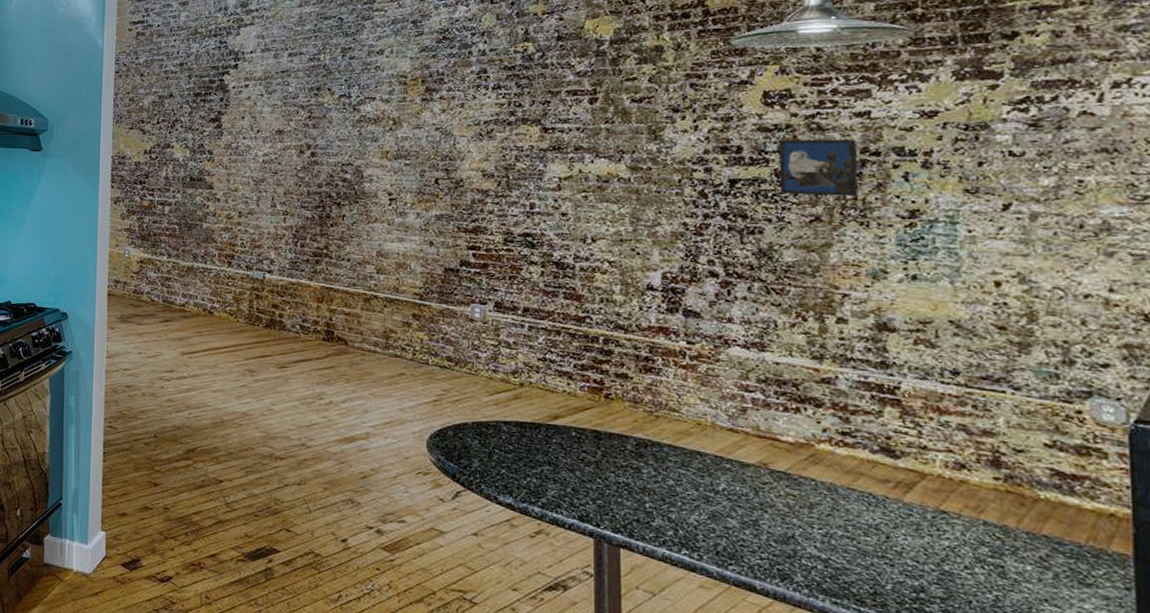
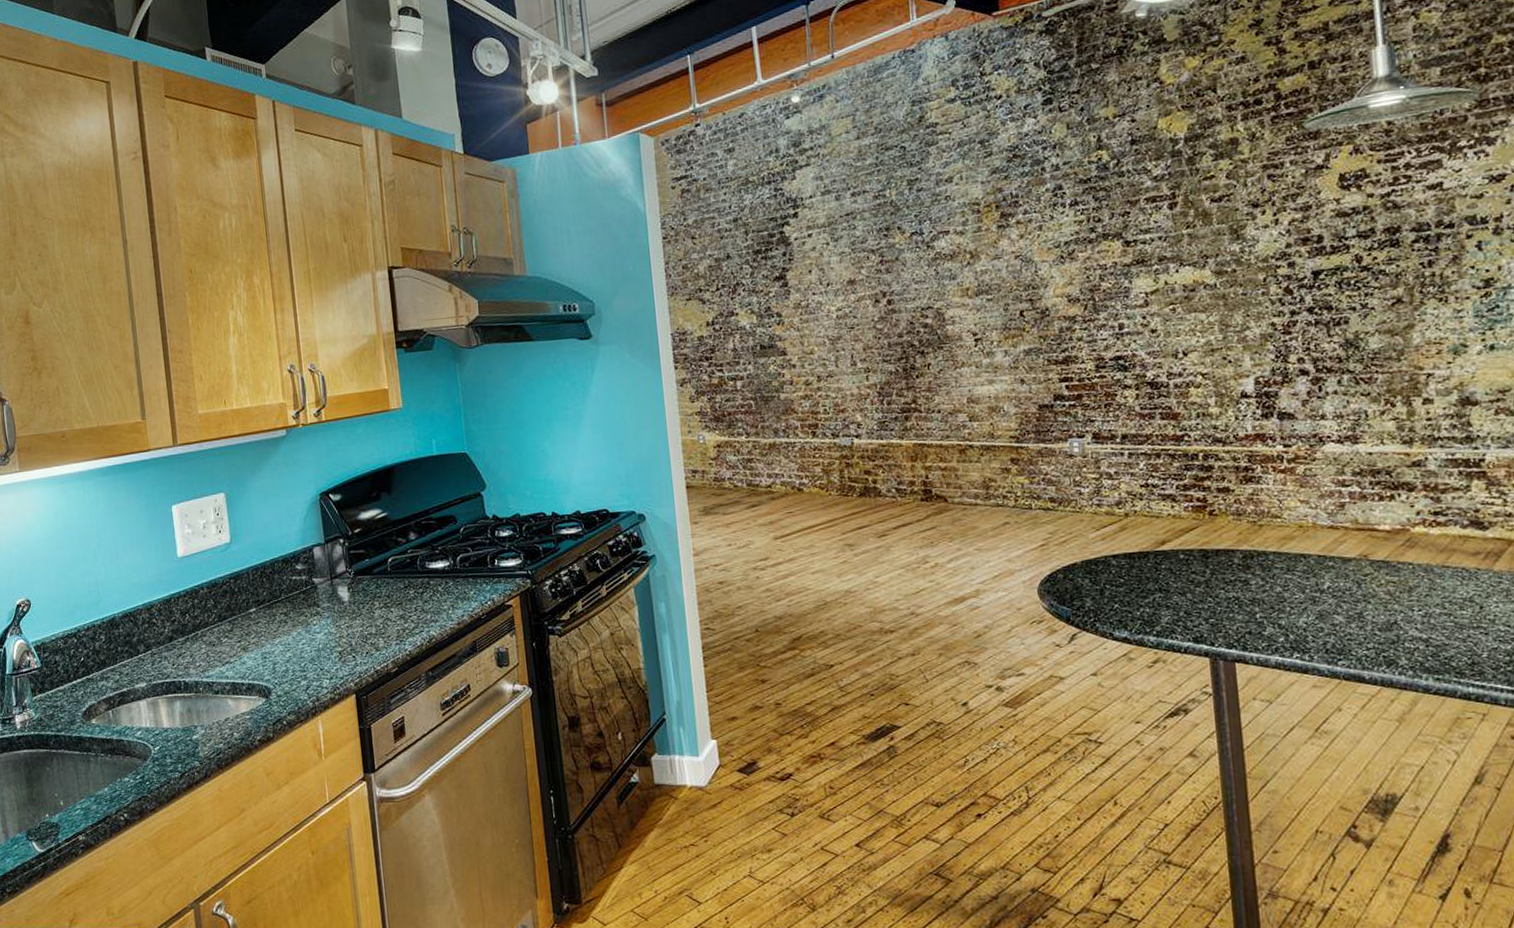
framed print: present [778,139,858,197] -> none [1357,214,1436,280]

